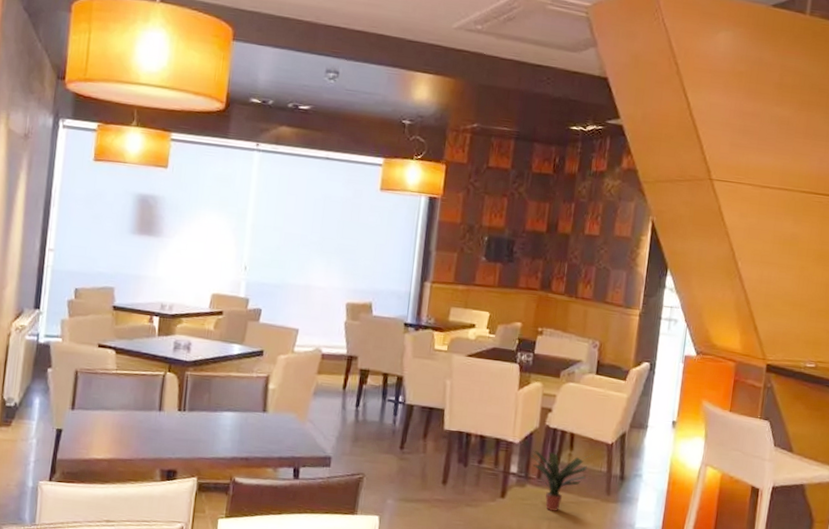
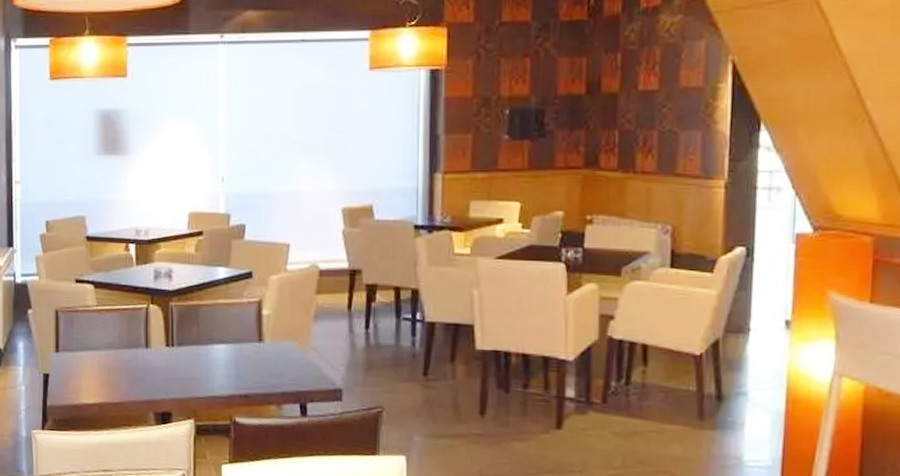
potted plant: present [525,451,594,511] -> none [585,369,677,443]

